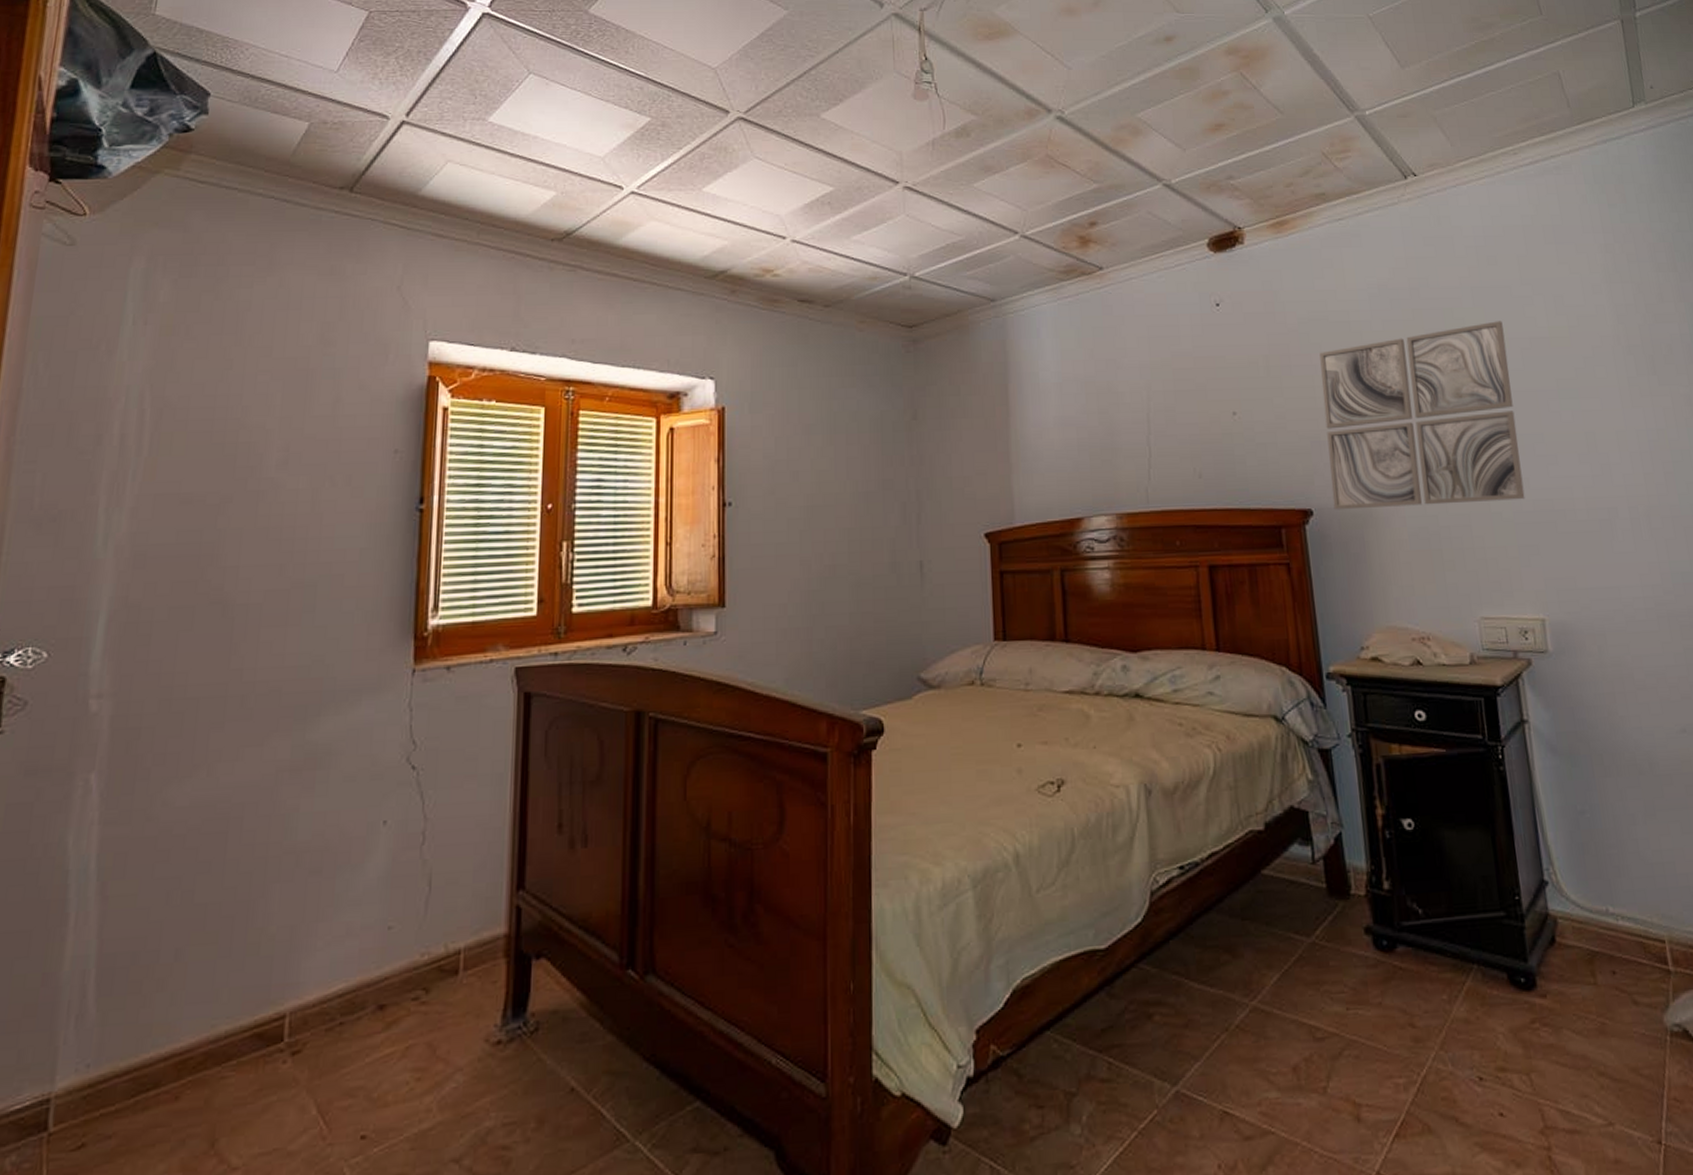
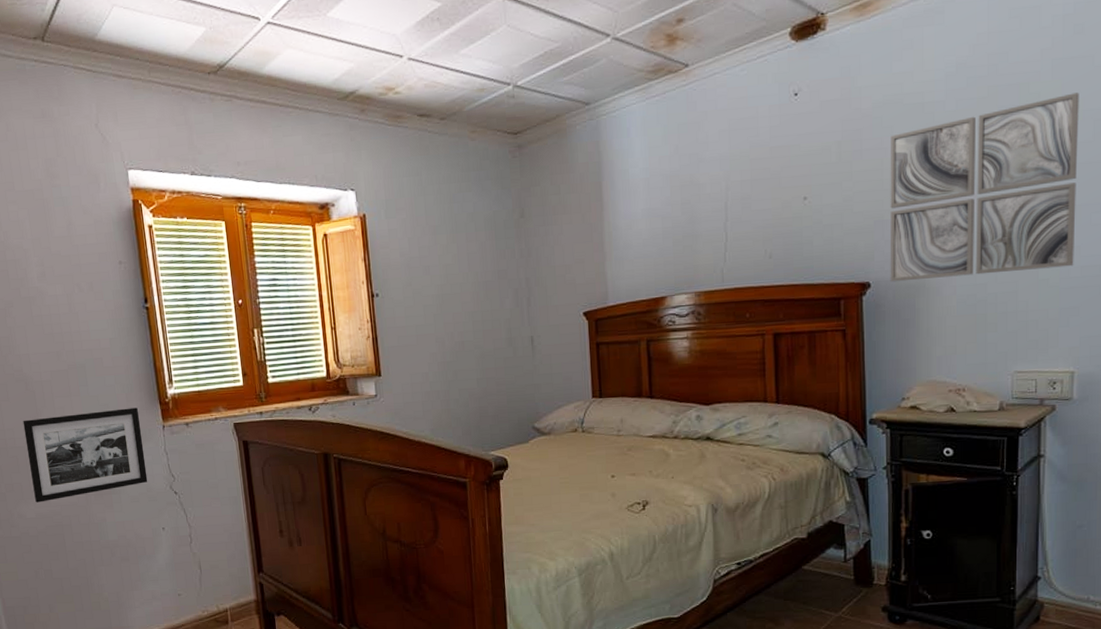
picture frame: none [195,643,381,783] -> present [23,407,148,503]

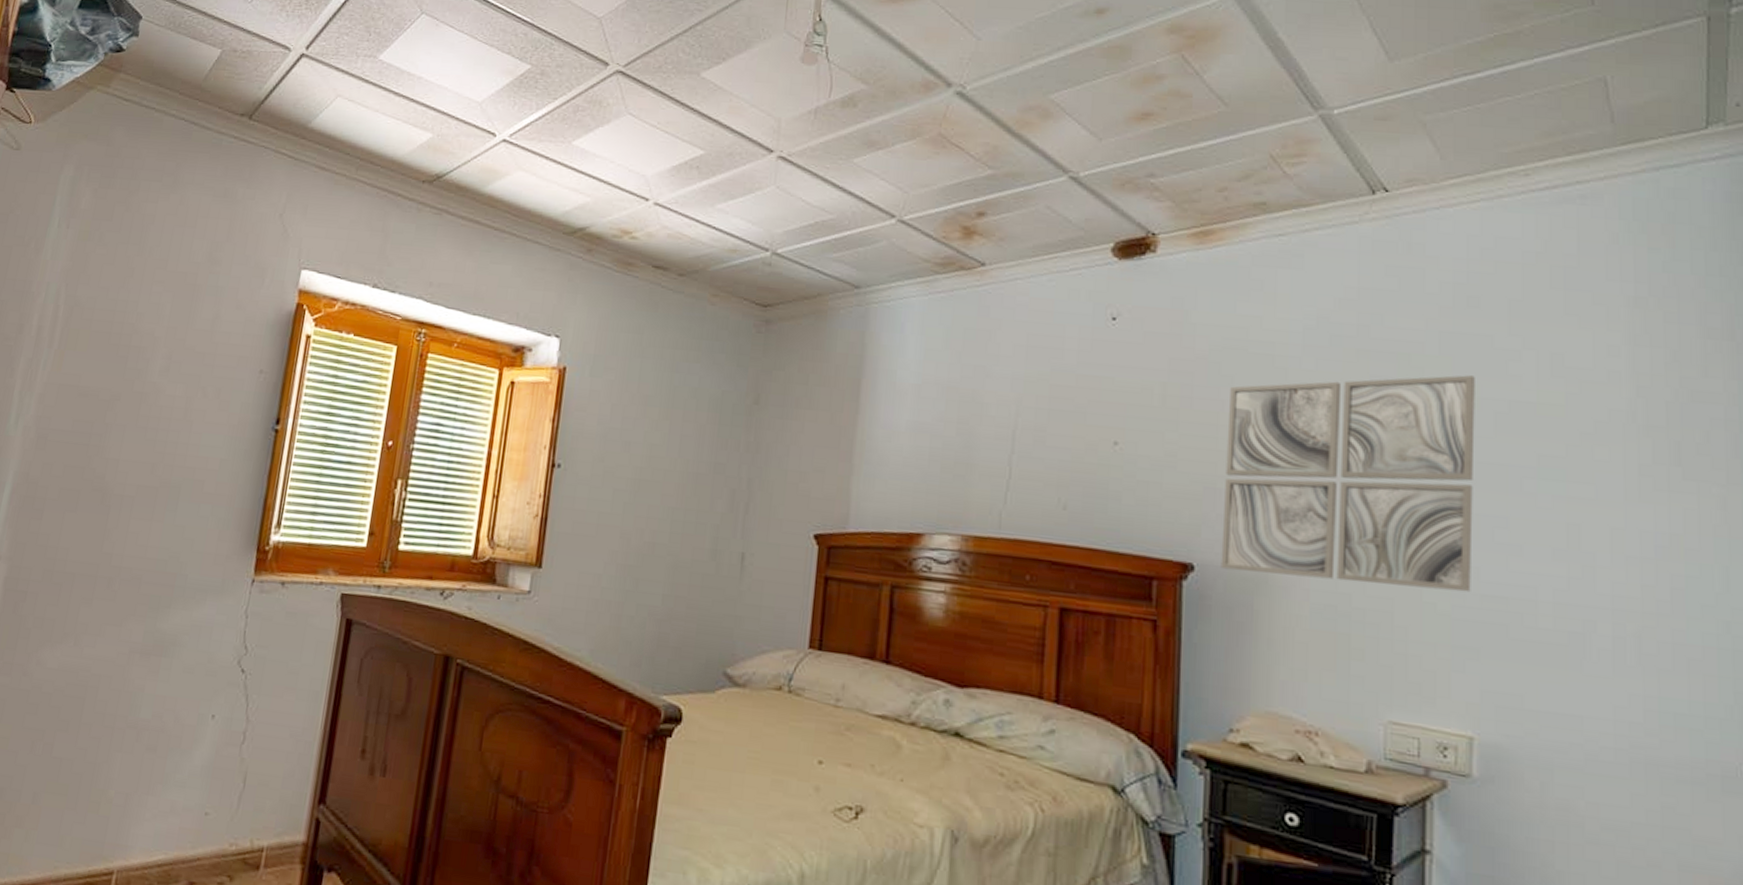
picture frame: present [23,407,148,503] -> none [64,539,228,651]

